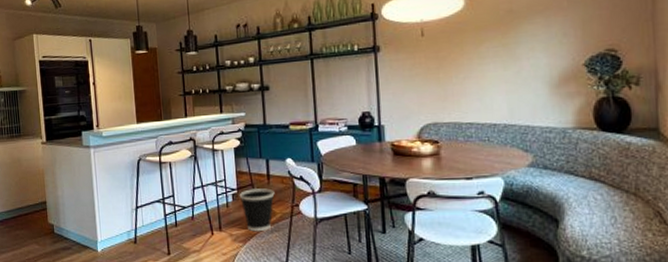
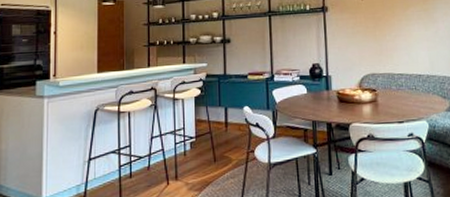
wastebasket: present [239,188,275,232] -> none [197,135,232,180]

